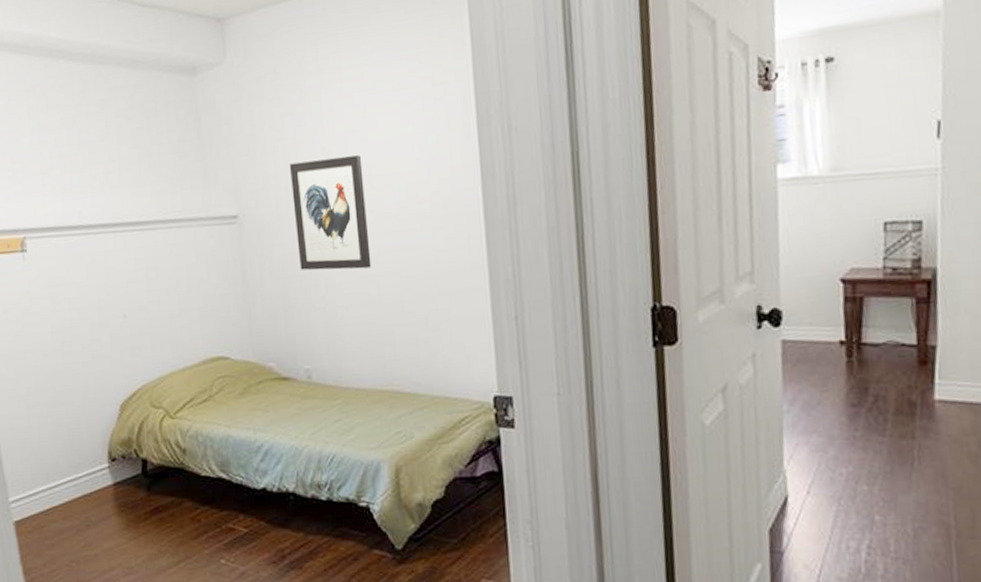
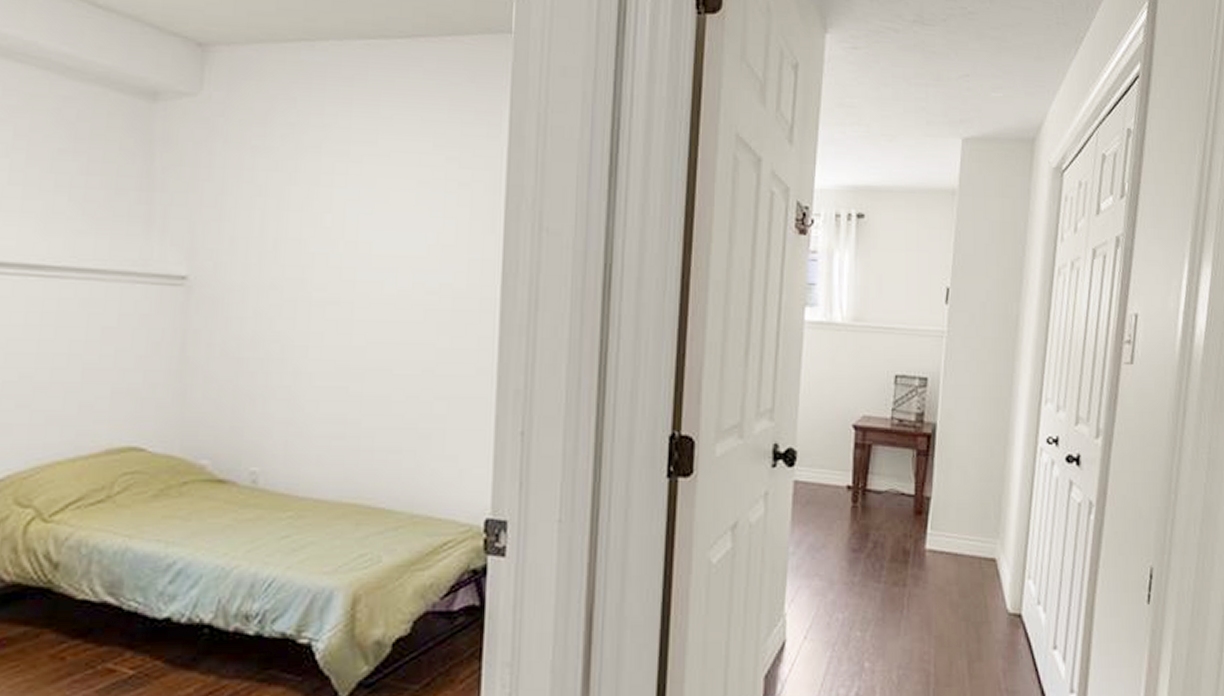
wall art: present [289,155,372,271] -> none [263,226,362,359]

